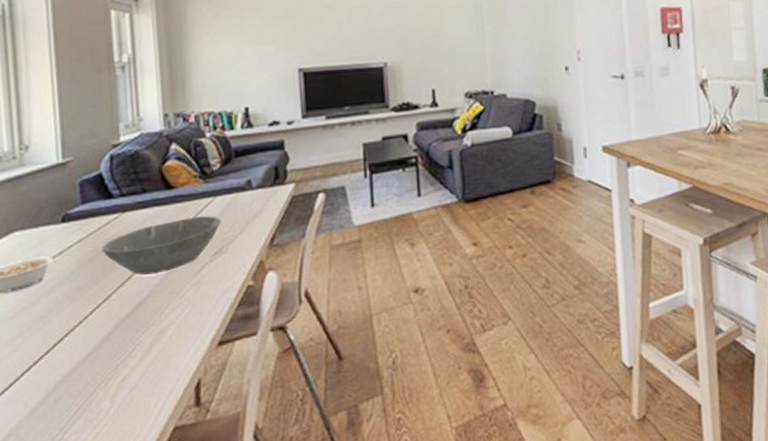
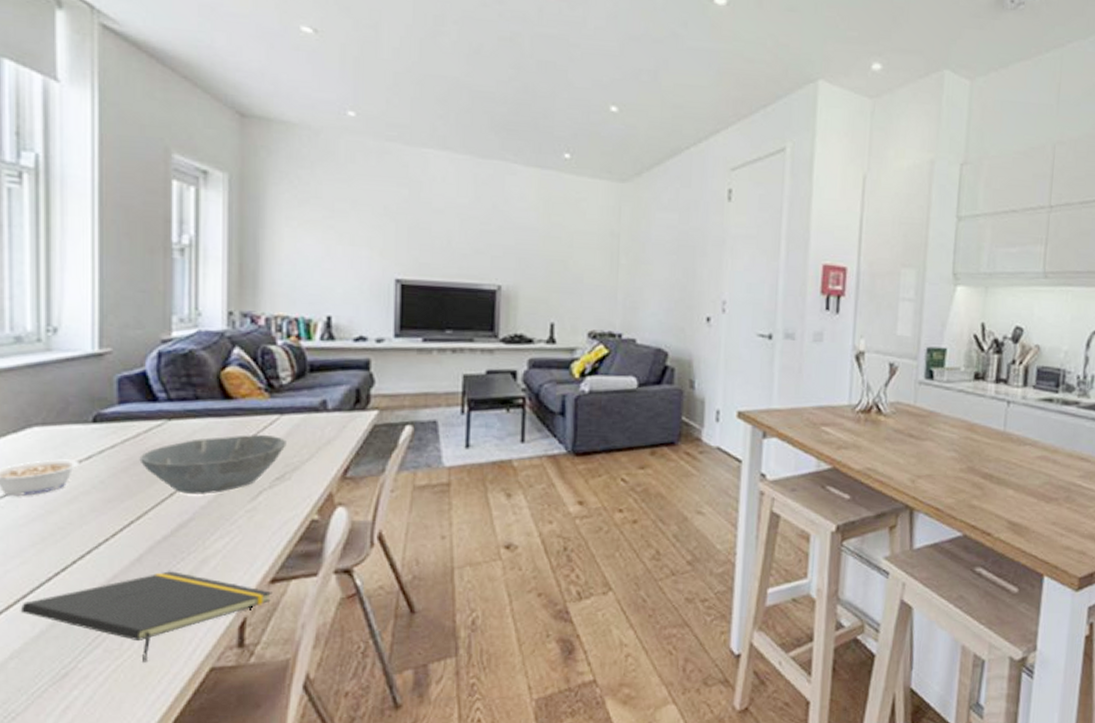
notepad: none [14,344,221,428] -> present [20,571,273,663]

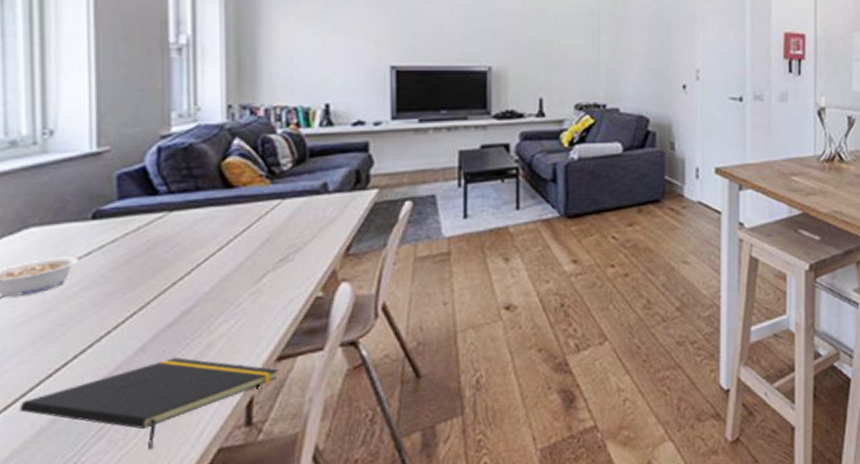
bowl: present [139,434,287,495] -> none [141,219,289,282]

